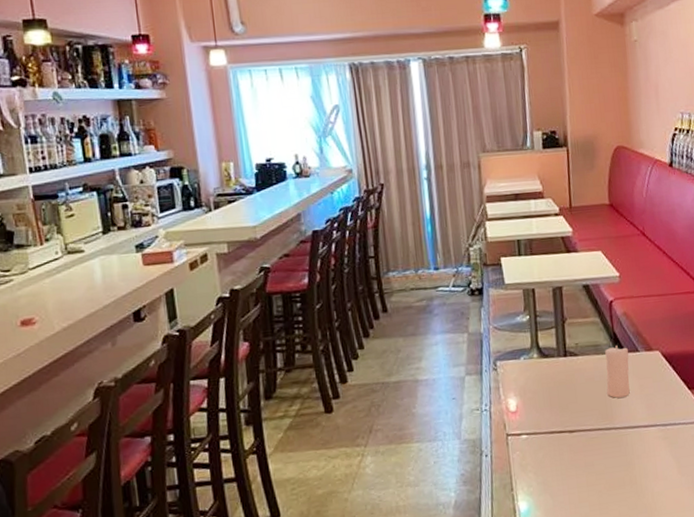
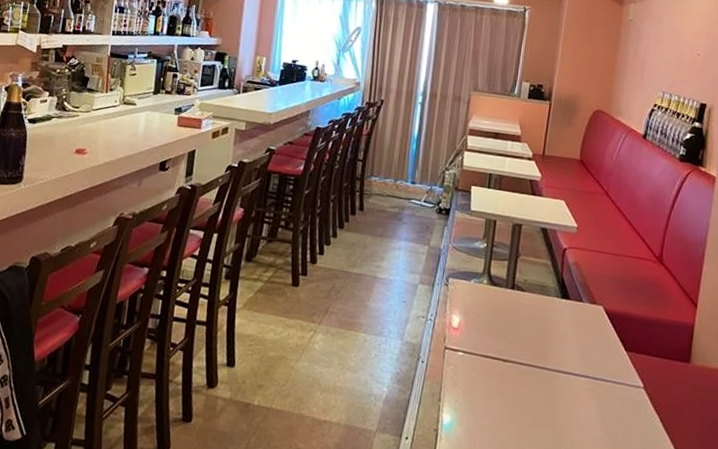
candle: present [605,344,630,399] -> none [545,290,574,342]

